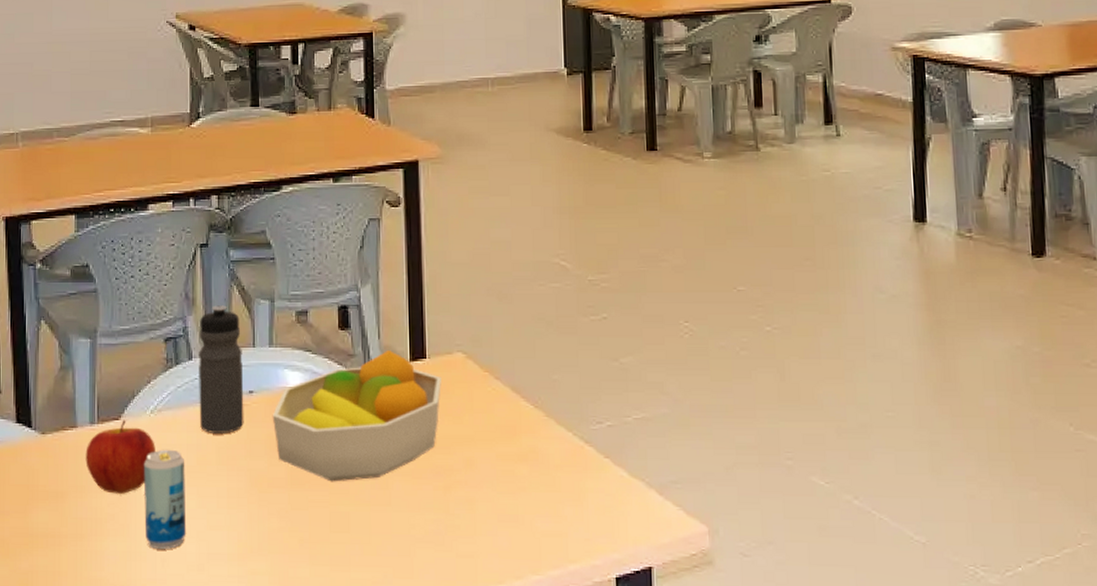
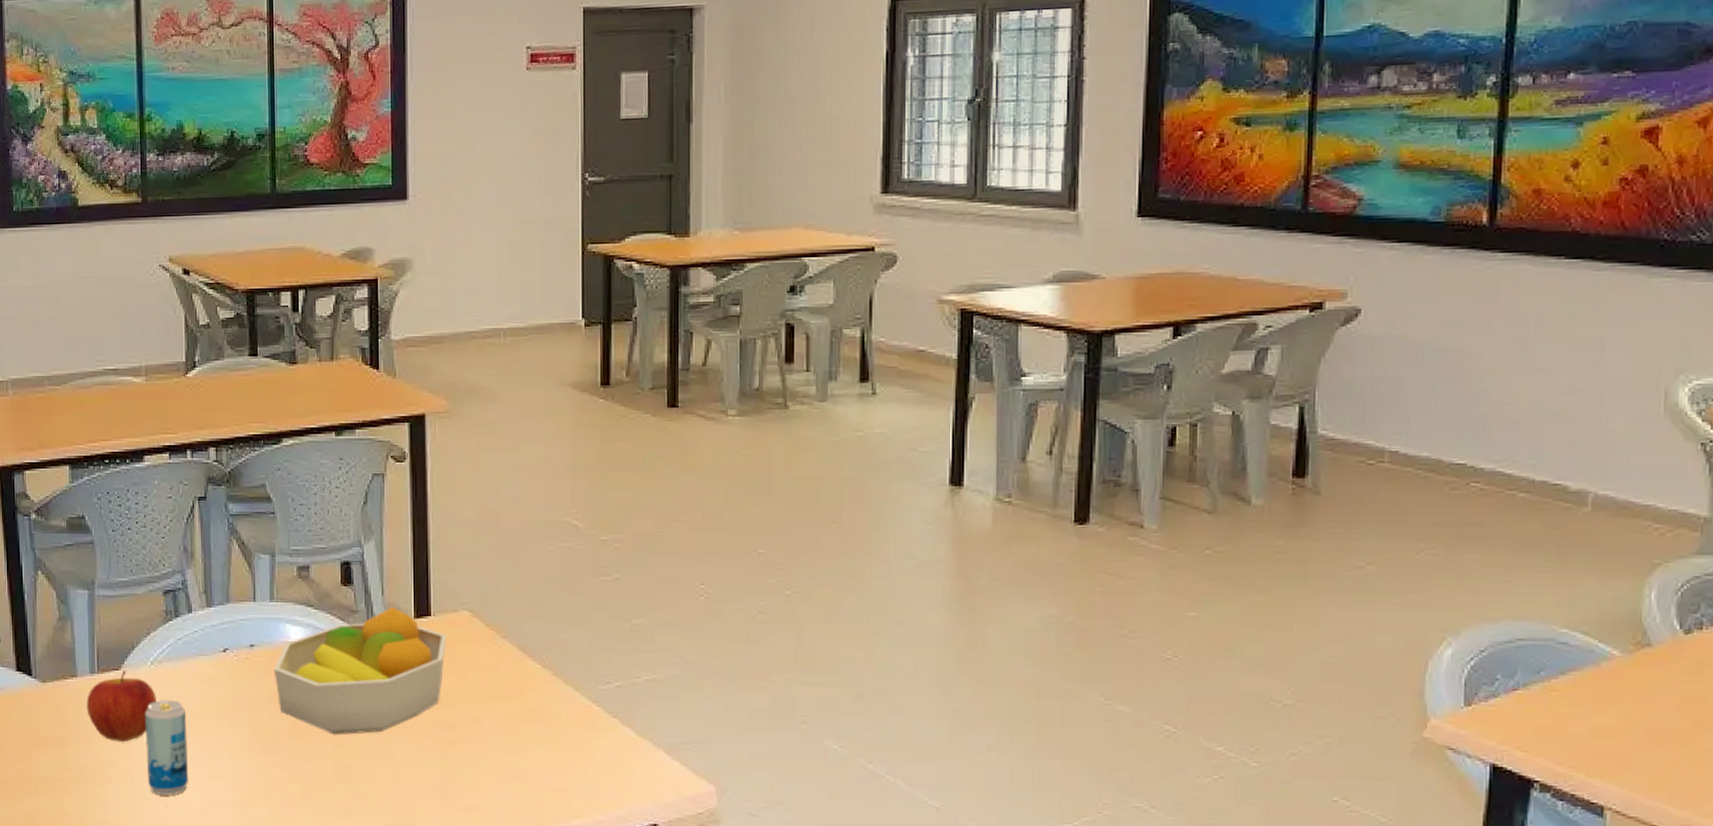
water bottle: present [199,305,244,433] -> none [198,559,245,686]

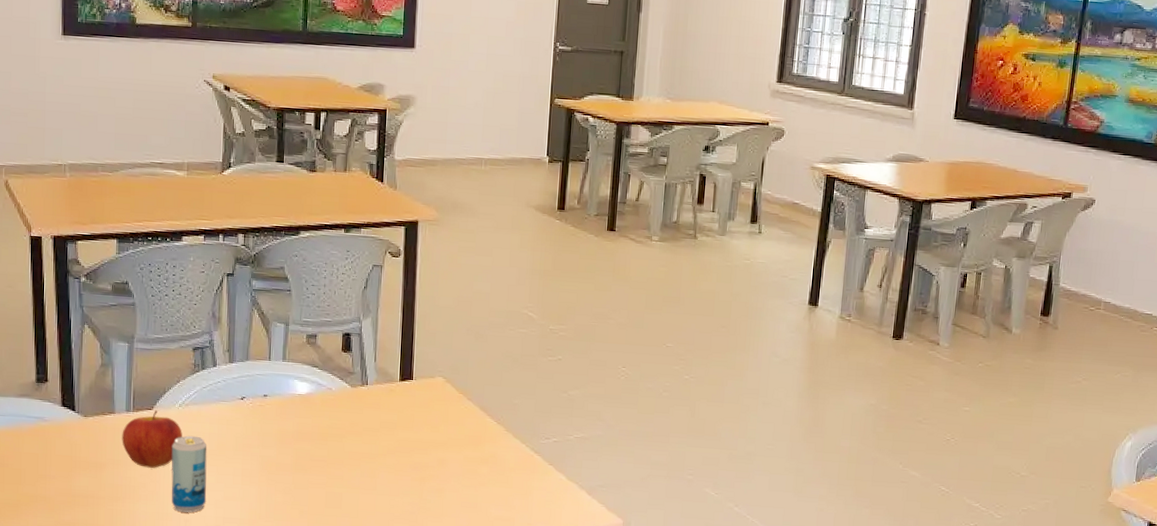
fruit bowl: present [273,606,446,735] -> none [282,370,424,470]

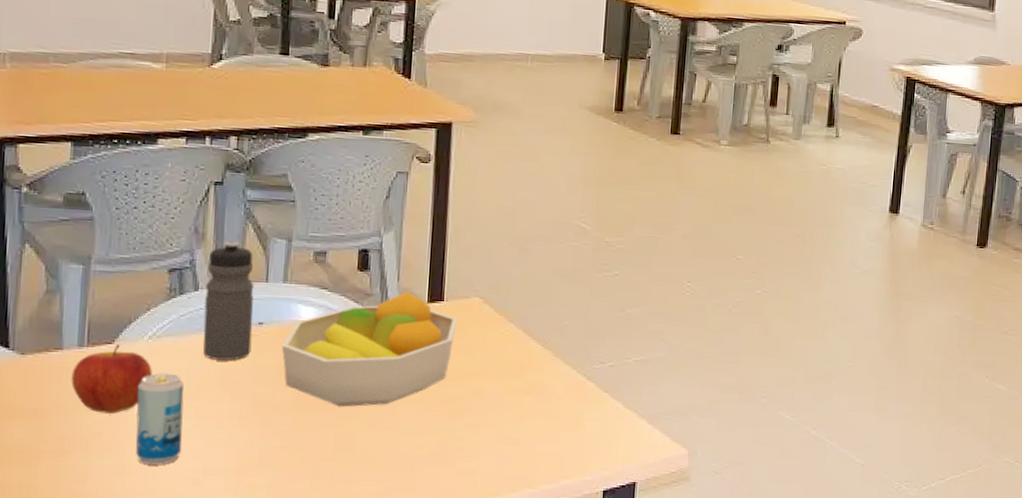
water bottle: none [221,324,260,427] -> present [203,241,254,360]
fruit bowl: none [282,370,424,470] -> present [281,291,457,407]

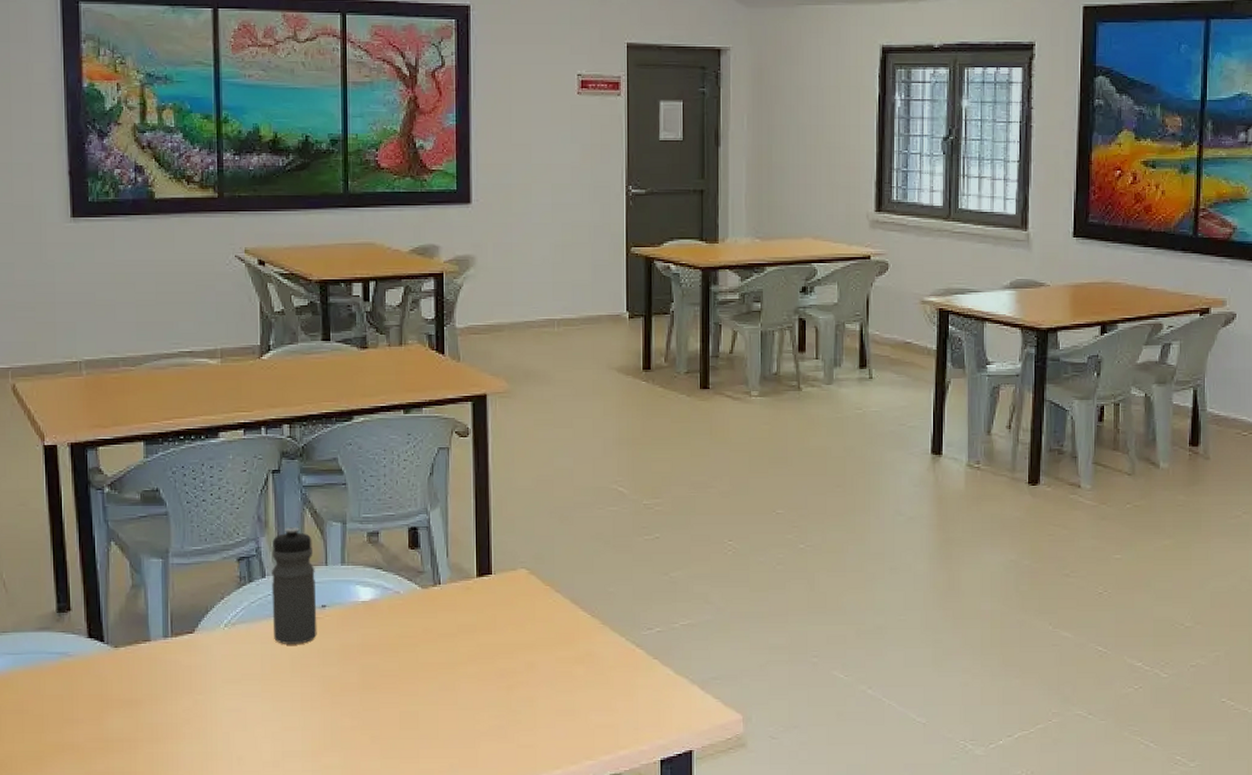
apple: present [71,343,152,414] -> none [159,633,230,701]
beverage can: present [135,373,185,465] -> none [218,659,262,749]
fruit bowl: present [281,291,457,407] -> none [344,566,506,685]

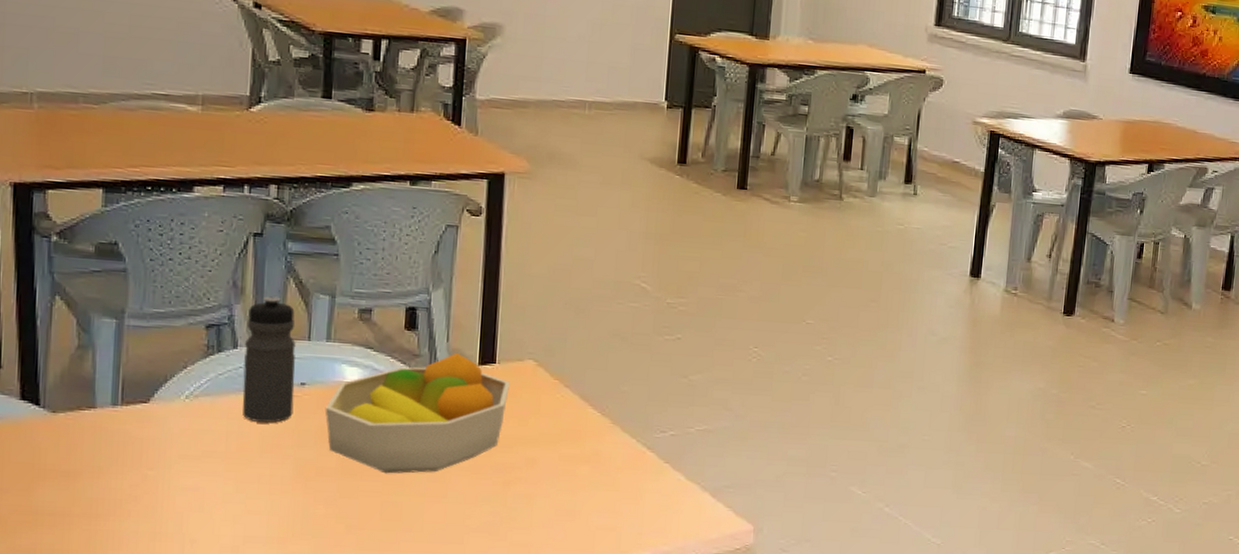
fruit bowl: none [344,566,506,685] -> present [325,352,510,474]

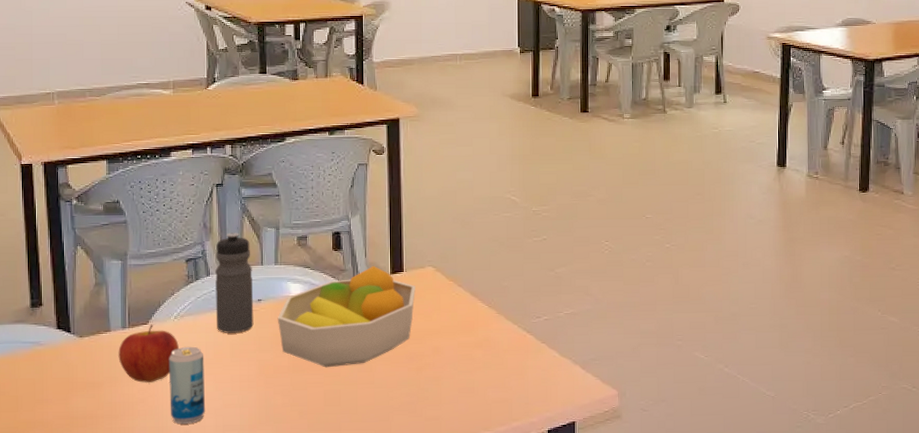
apple: none [105,403,190,476] -> present [118,324,179,383]
beverage can: none [172,434,223,531] -> present [168,346,206,424]

